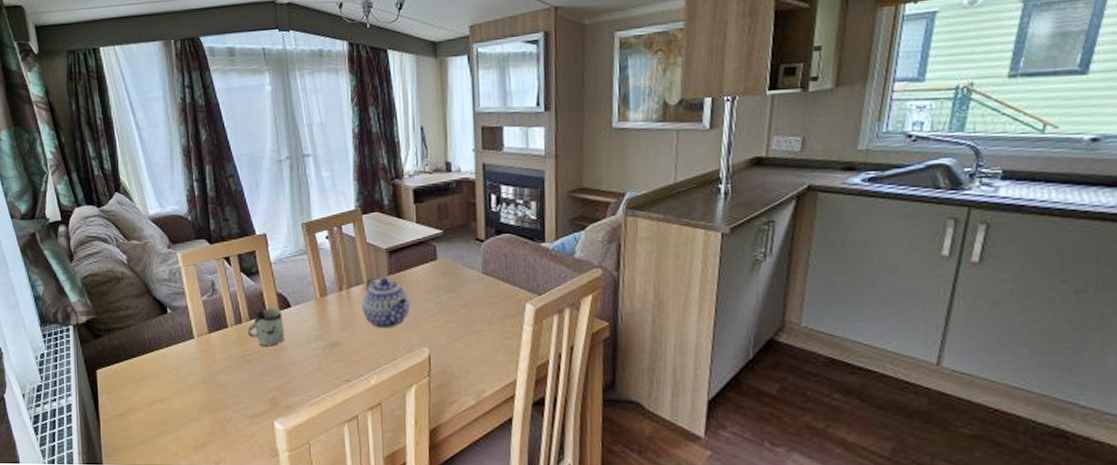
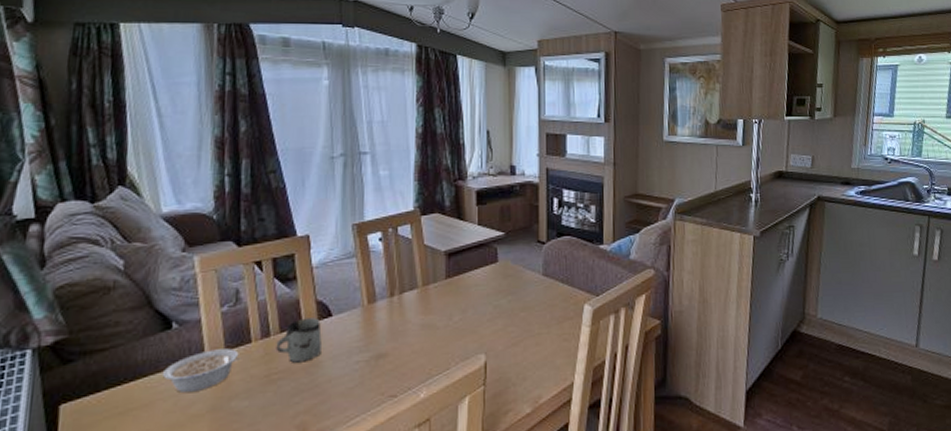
legume: none [164,332,221,367] -> present [161,348,241,393]
teapot: present [362,278,411,329] -> none [415,281,468,337]

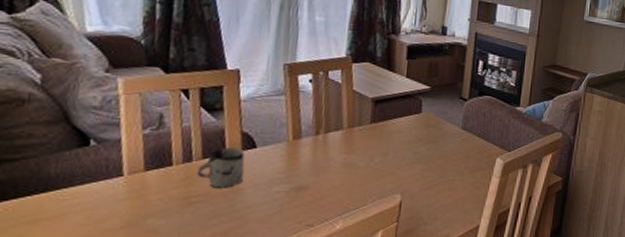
legume: present [161,348,241,393] -> none [75,169,160,209]

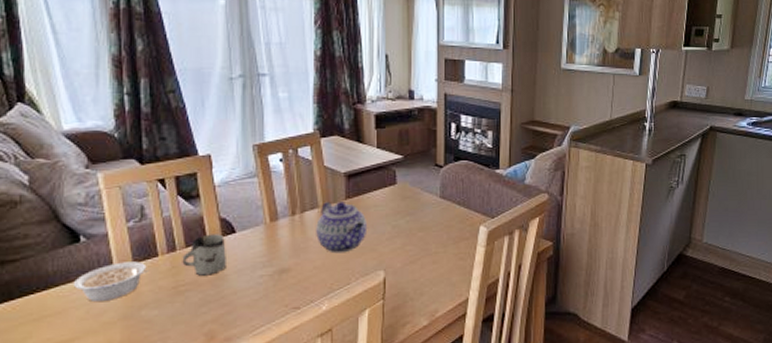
legume: none [75,169,160,209] -> present [73,261,148,302]
teapot: none [337,125,390,175] -> present [316,202,368,254]

